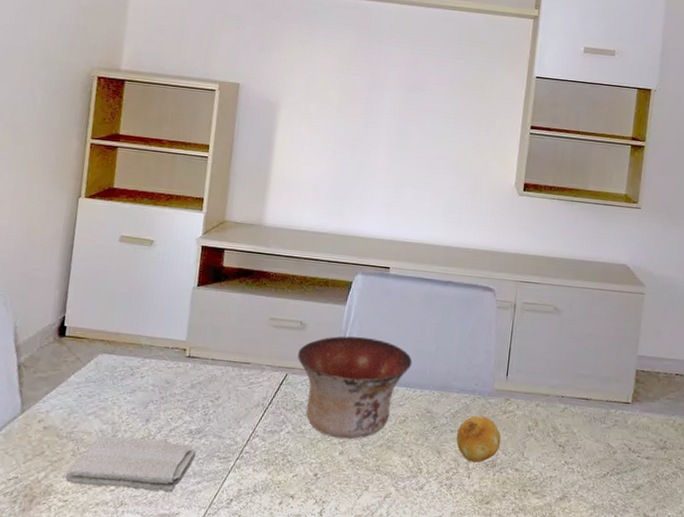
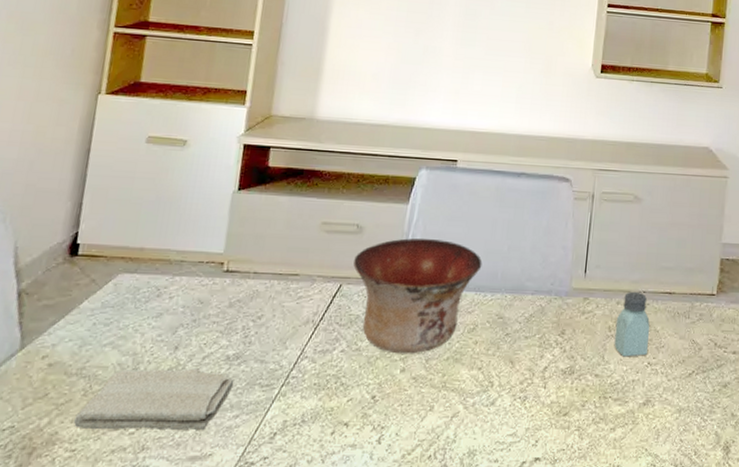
fruit: present [456,415,501,463] -> none [531,318,580,370]
saltshaker: none [533,395,568,455] -> present [614,291,650,357]

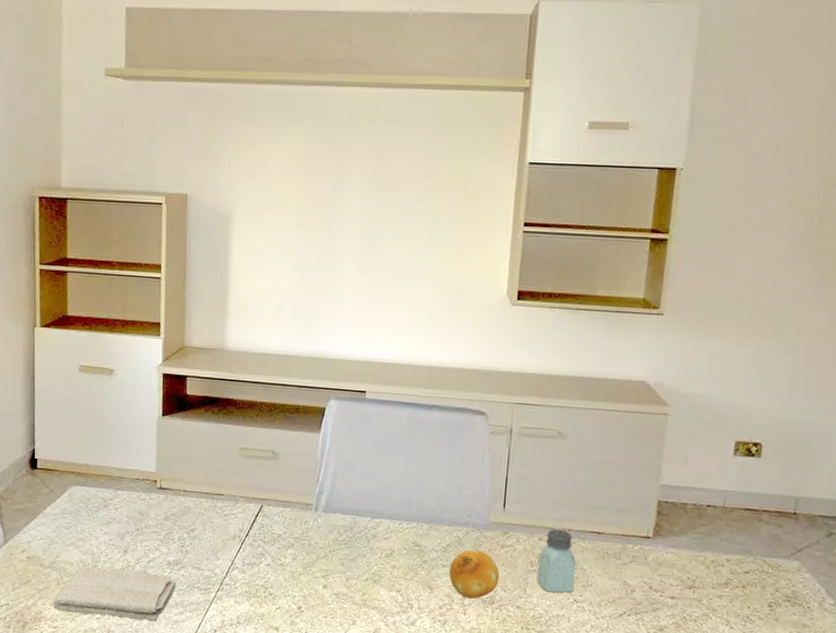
bowl: present [353,238,483,354] -> none [272,465,396,573]
fruit: none [531,318,580,370] -> present [449,549,500,599]

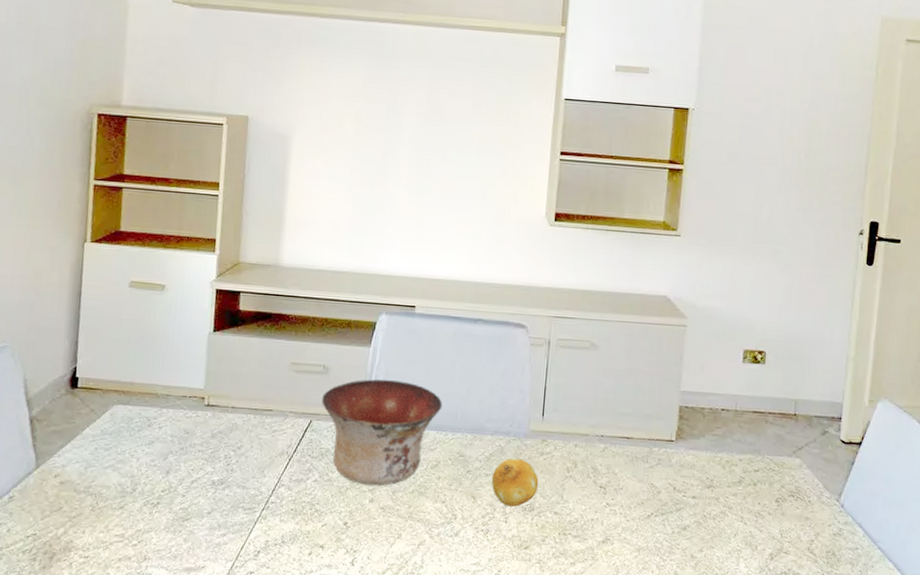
washcloth: present [53,566,177,622] -> none [85,489,220,546]
bowl: none [272,465,396,573] -> present [322,379,443,487]
saltshaker: present [536,528,576,593] -> none [572,435,609,497]

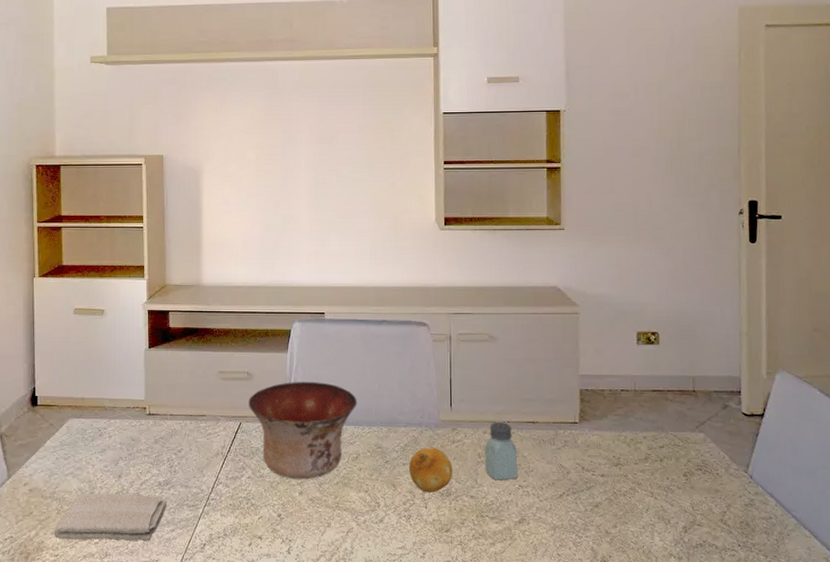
washcloth: none [85,489,220,546] -> present [54,492,167,542]
saltshaker: none [572,435,609,497] -> present [484,422,518,480]

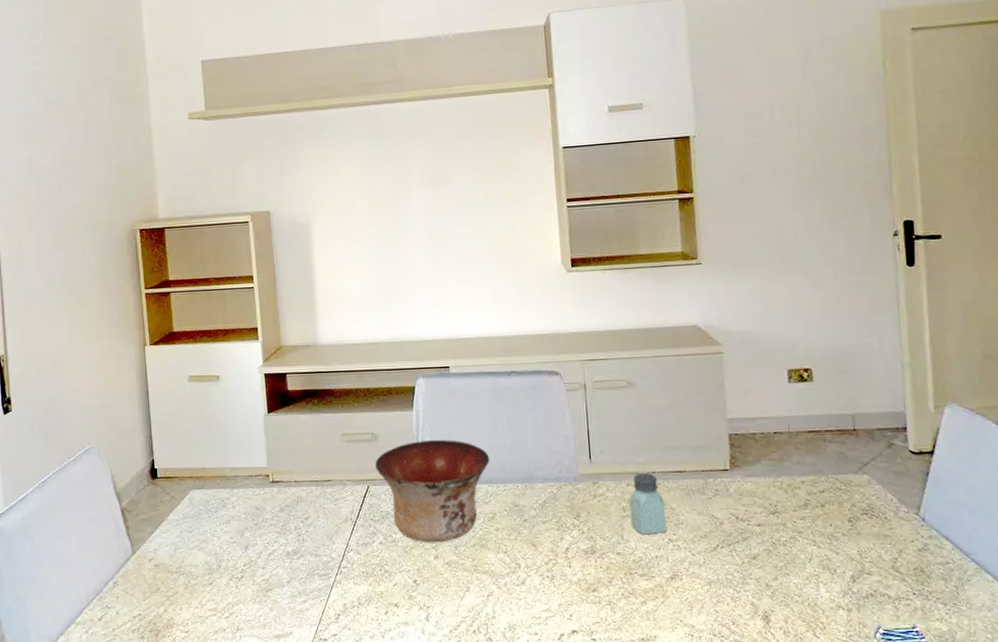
washcloth: present [54,492,167,542] -> none [183,563,298,616]
fruit: present [409,447,453,493] -> none [549,503,597,551]

